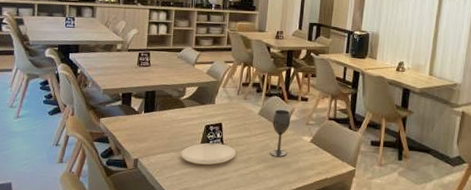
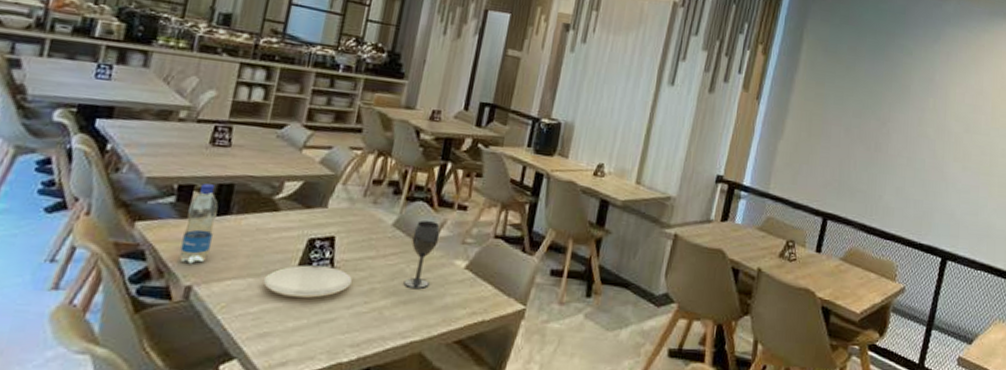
bottle: none [128,92,148,144] -> present [179,183,219,264]

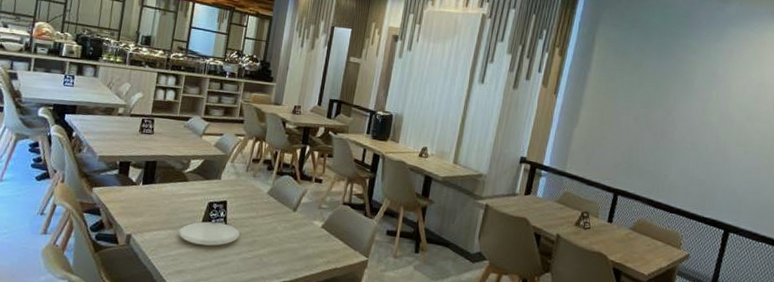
bottle: present [179,183,219,264] -> none [122,161,147,219]
wine glass: present [403,221,440,289] -> none [277,190,303,242]

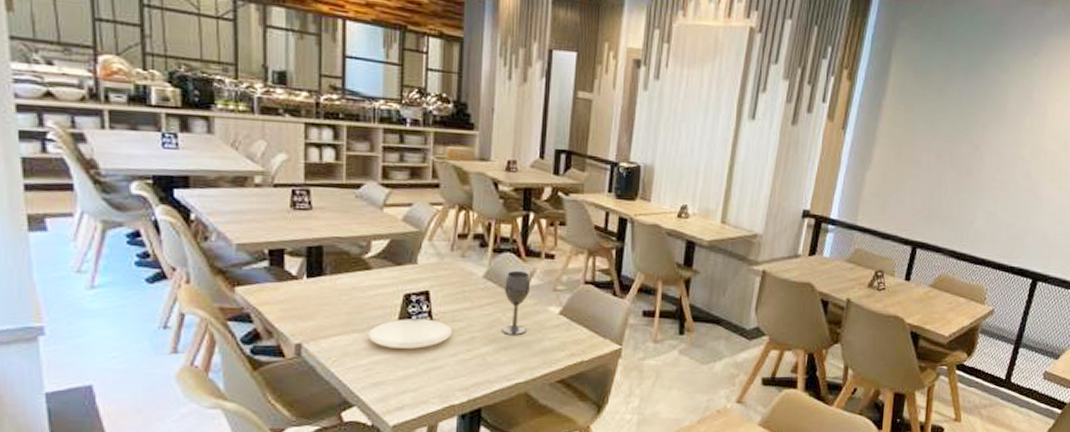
wine glass: none [277,190,303,242] -> present [502,271,531,336]

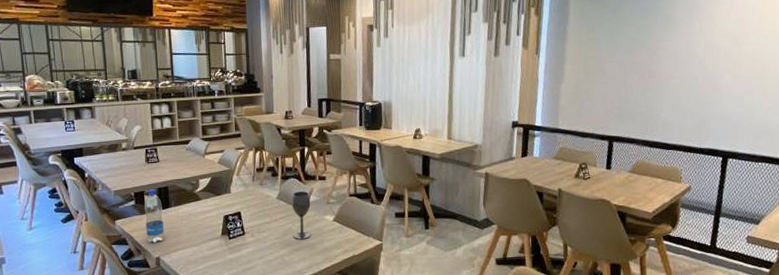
bottle: none [283,247,313,323] -> present [144,189,165,243]
plate: present [369,318,453,349] -> none [203,232,259,256]

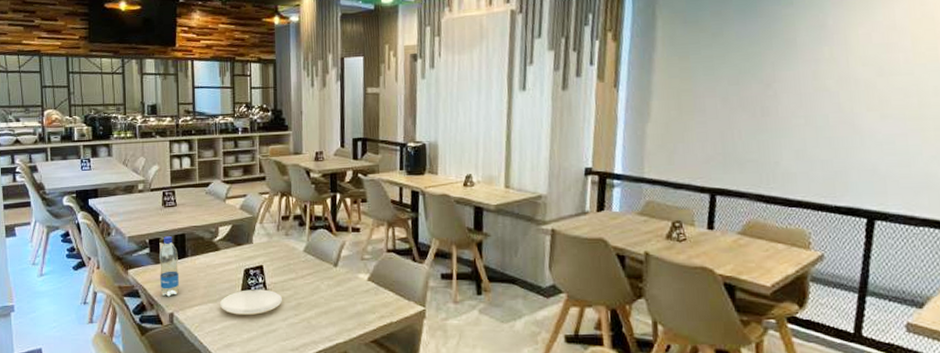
plate: none [203,232,259,256] -> present [220,289,283,315]
wine glass: present [291,191,311,240] -> none [320,244,343,301]

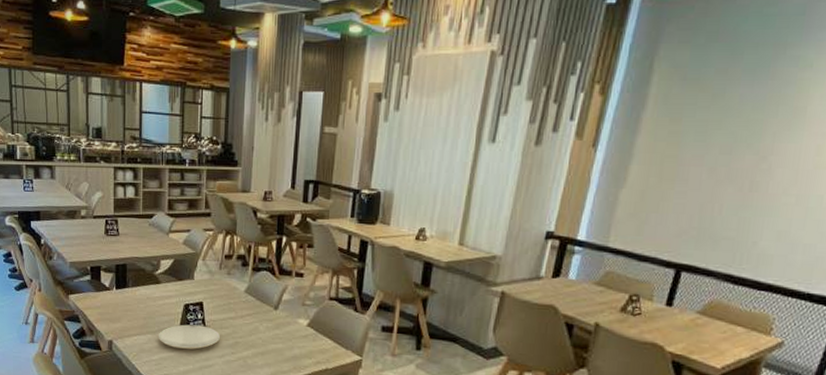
bottle: present [159,236,180,297] -> none [100,265,120,325]

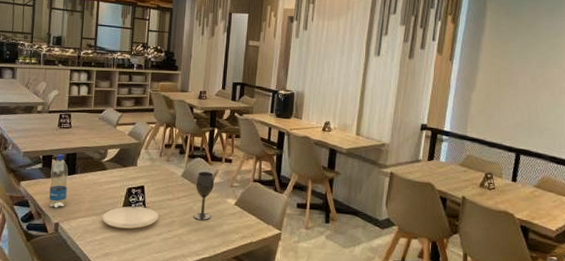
bottle: none [100,265,120,325] -> present [49,154,68,208]
wine glass: none [259,287,284,343] -> present [193,172,215,221]

